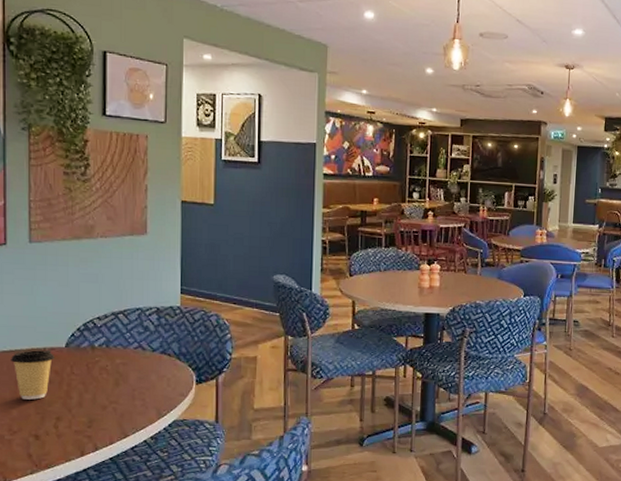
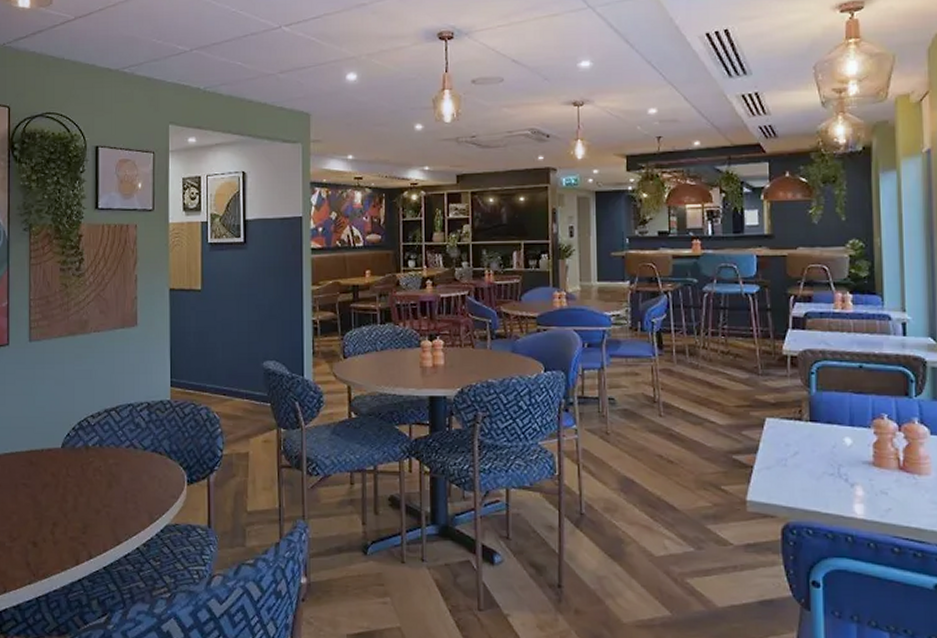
coffee cup: present [11,349,54,400] -> none [12,450,51,504]

